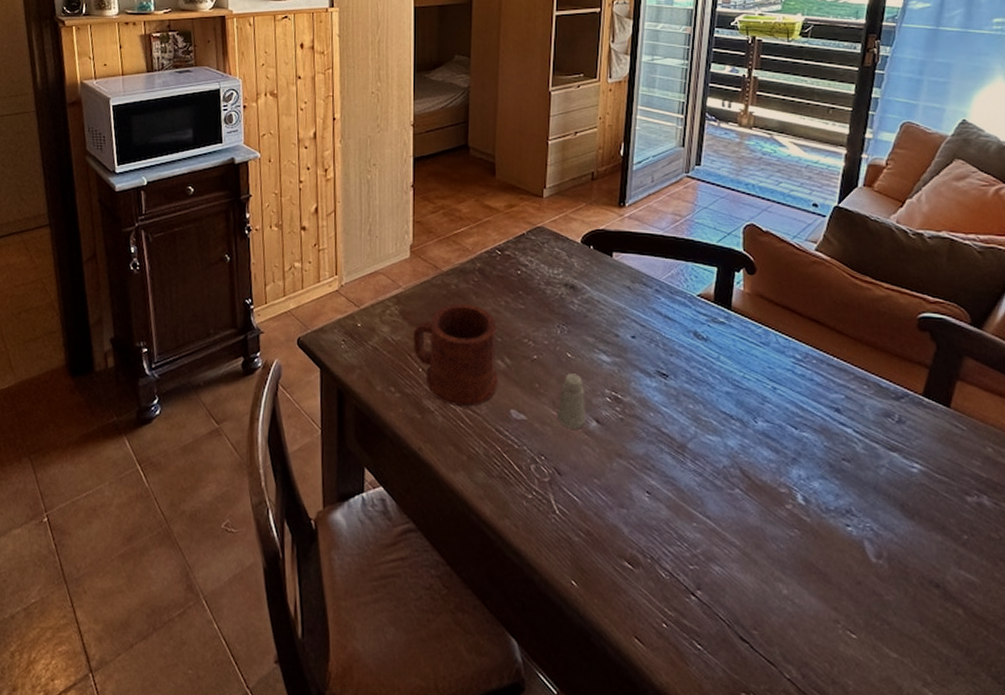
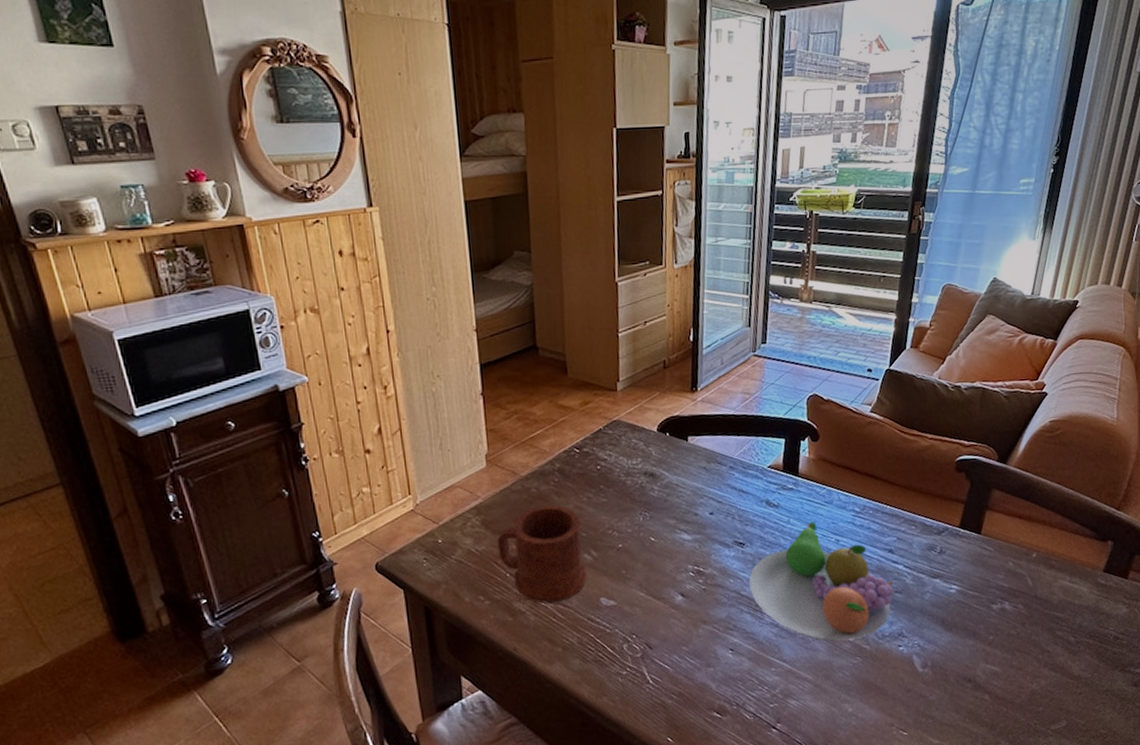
saltshaker: present [558,373,586,429] -> none [645,555,672,606]
fruit bowl: none [672,363,841,507] -> present [749,522,894,642]

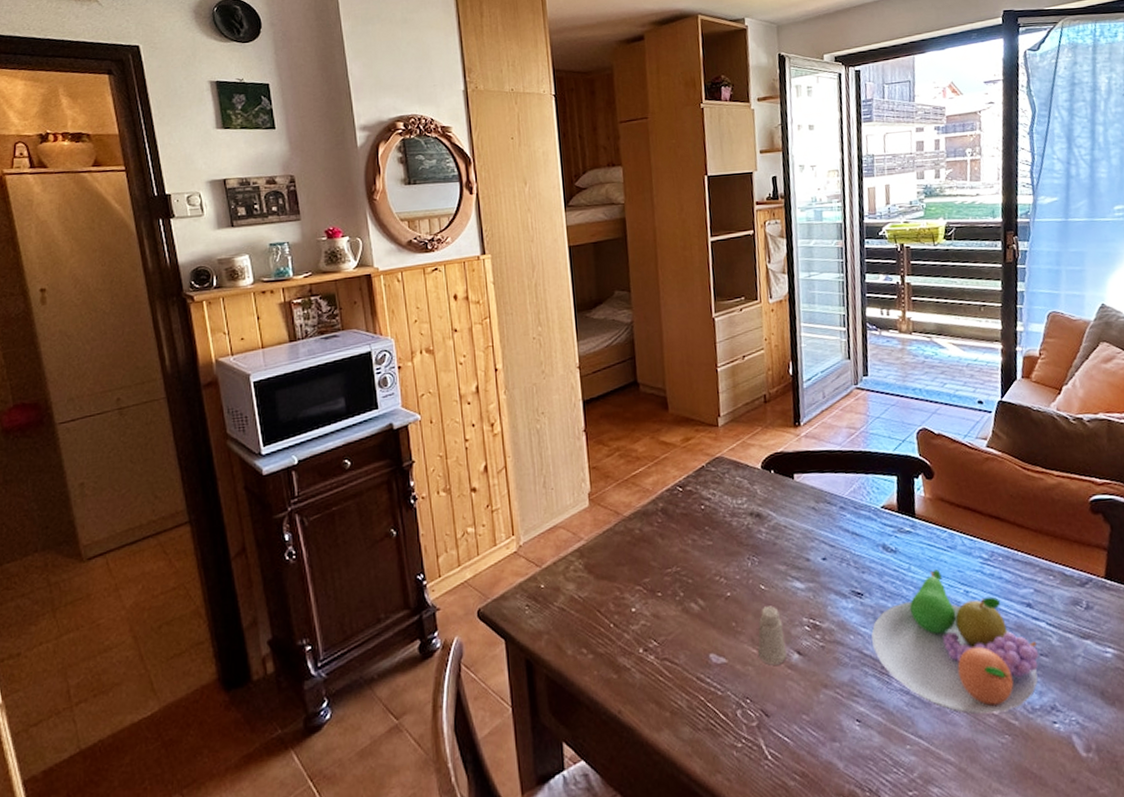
mug: present [497,504,587,604] -> none [600,547,694,659]
saltshaker: none [645,555,672,606] -> present [758,606,787,665]

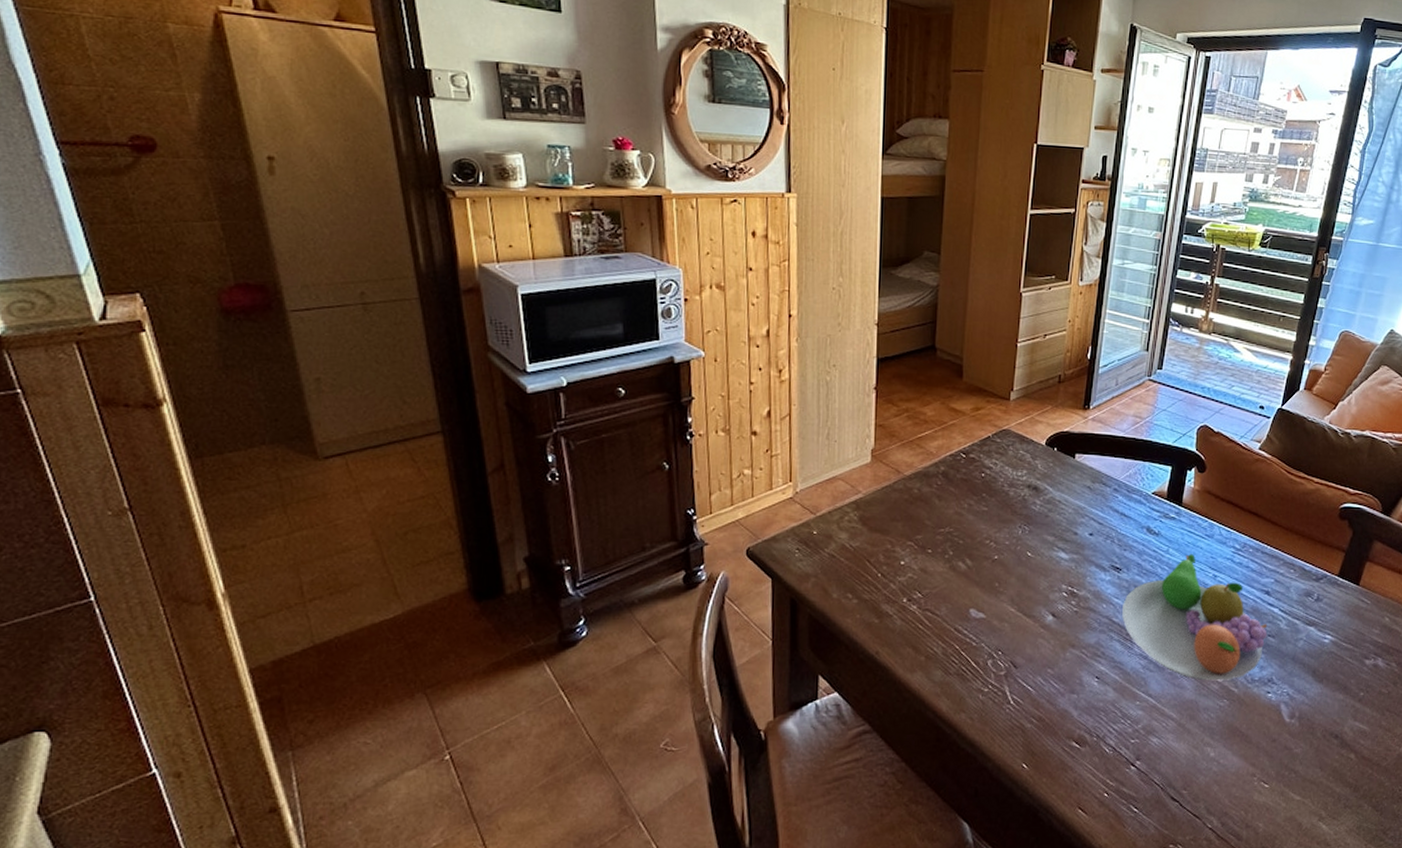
saltshaker: present [758,606,787,665] -> none [1016,571,1043,624]

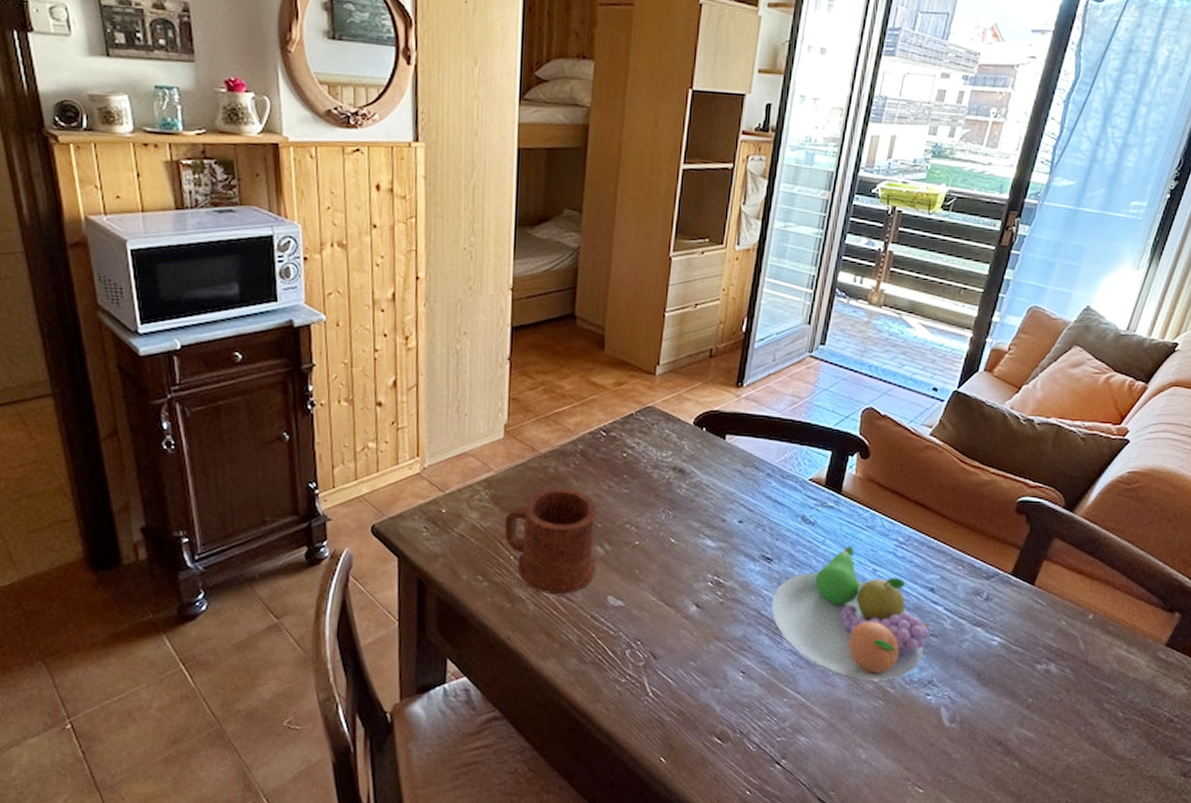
mug: none [872,507,959,608] -> present [504,487,597,594]

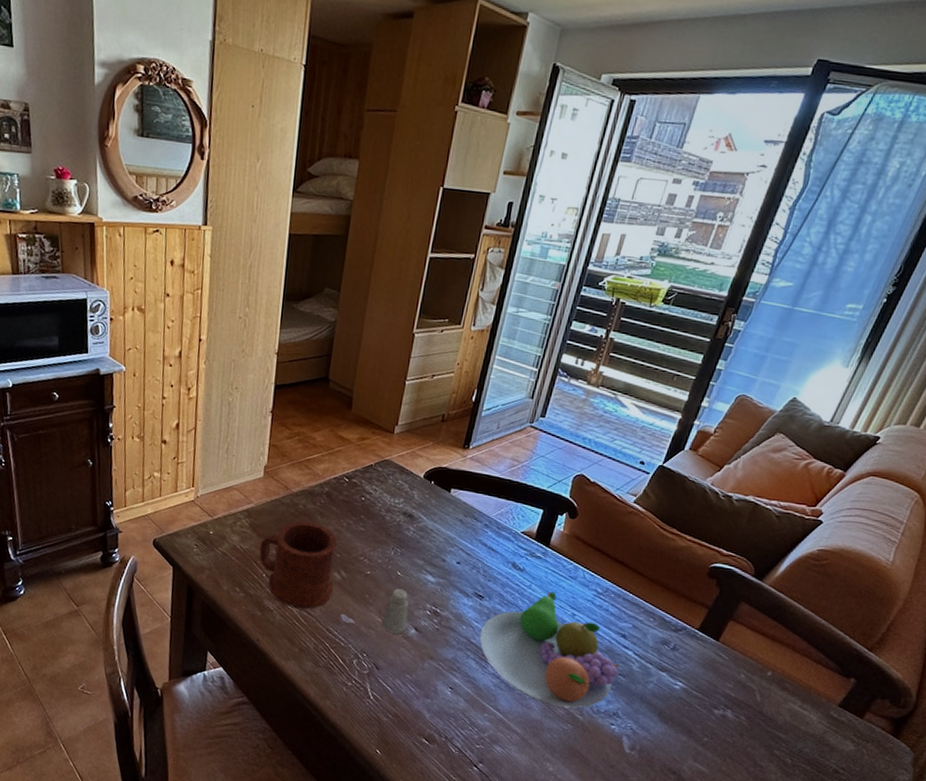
saltshaker: none [657,559,686,614] -> present [382,588,408,634]

